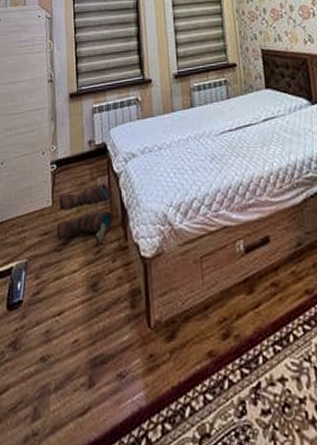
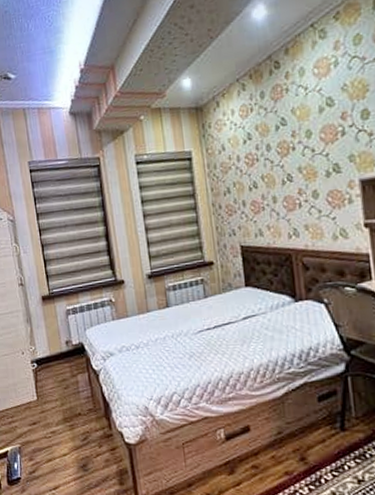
boots: present [57,184,113,245] -> none [43,380,97,433]

